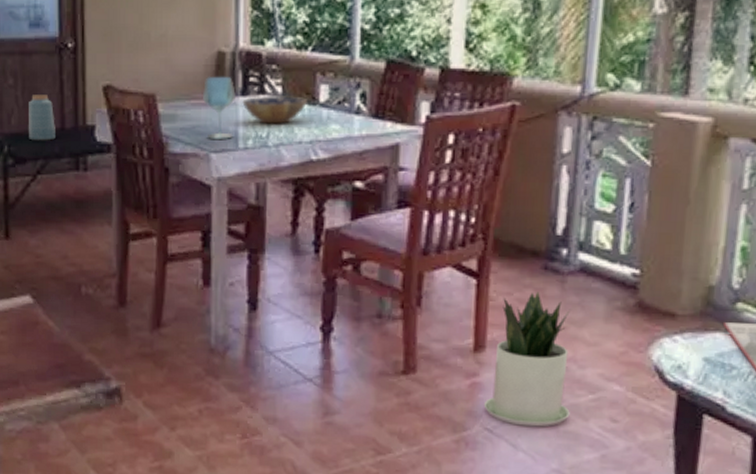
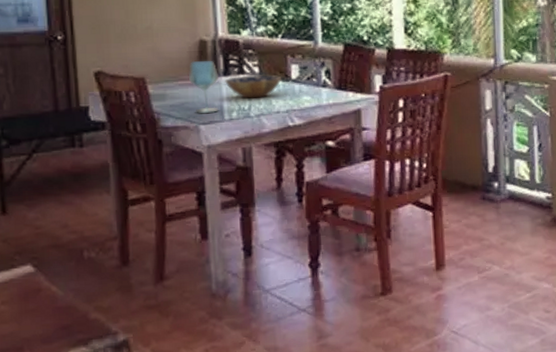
vase: present [29,95,57,142] -> none [20,82,51,124]
planter: present [483,292,570,427] -> none [448,217,514,325]

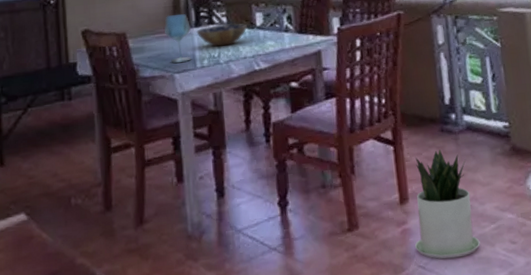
planter: none [448,217,514,325] -> present [414,149,480,259]

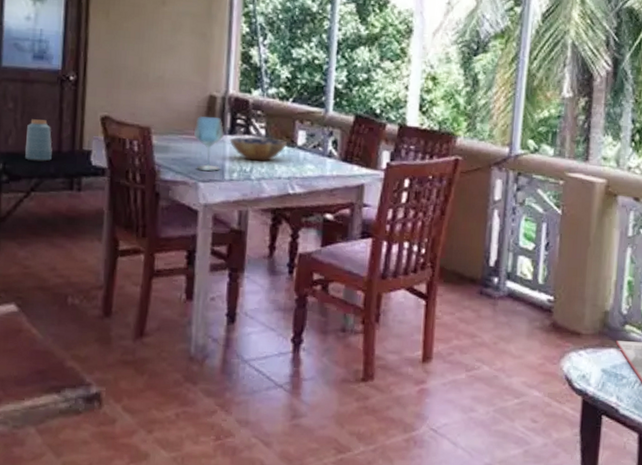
vase: none [18,42,44,81] -> present [25,119,53,162]
planter: present [414,149,480,259] -> none [430,312,500,427]

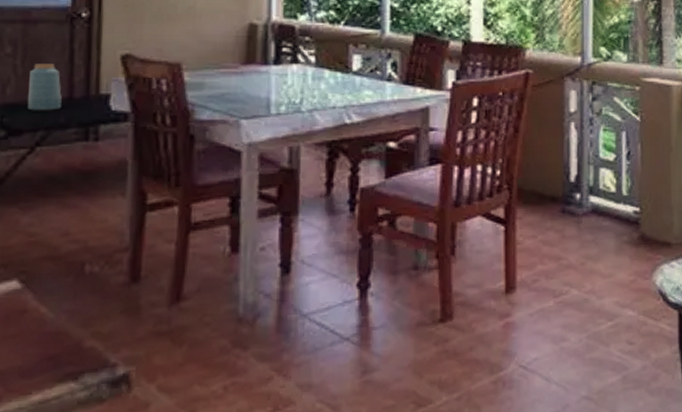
wine glass: present [193,116,224,172] -> none [232,46,268,107]
bowl: present [229,136,287,161] -> none [275,65,340,91]

